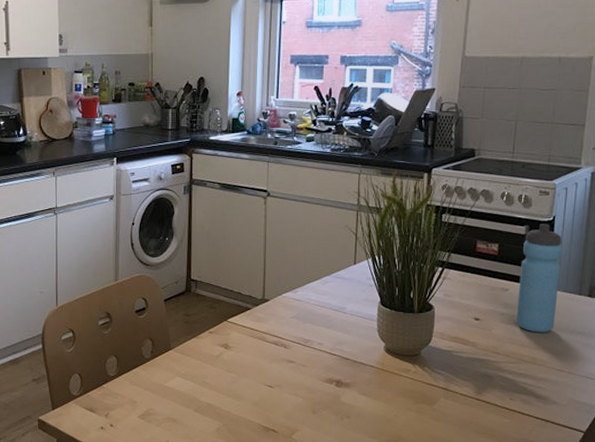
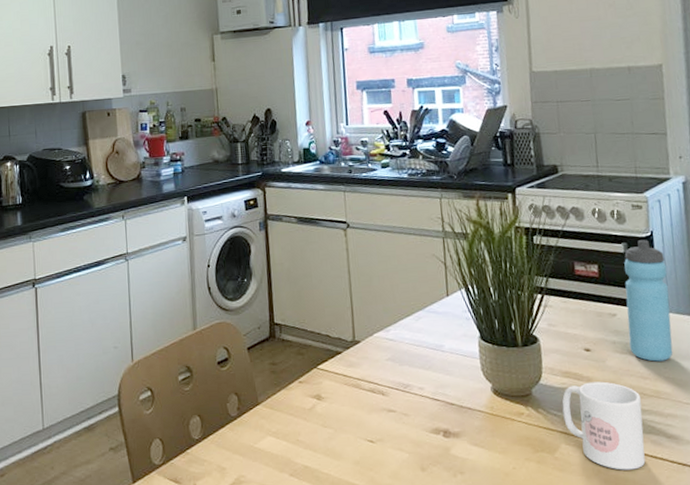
mug: none [446,347,518,423] -> present [562,381,646,470]

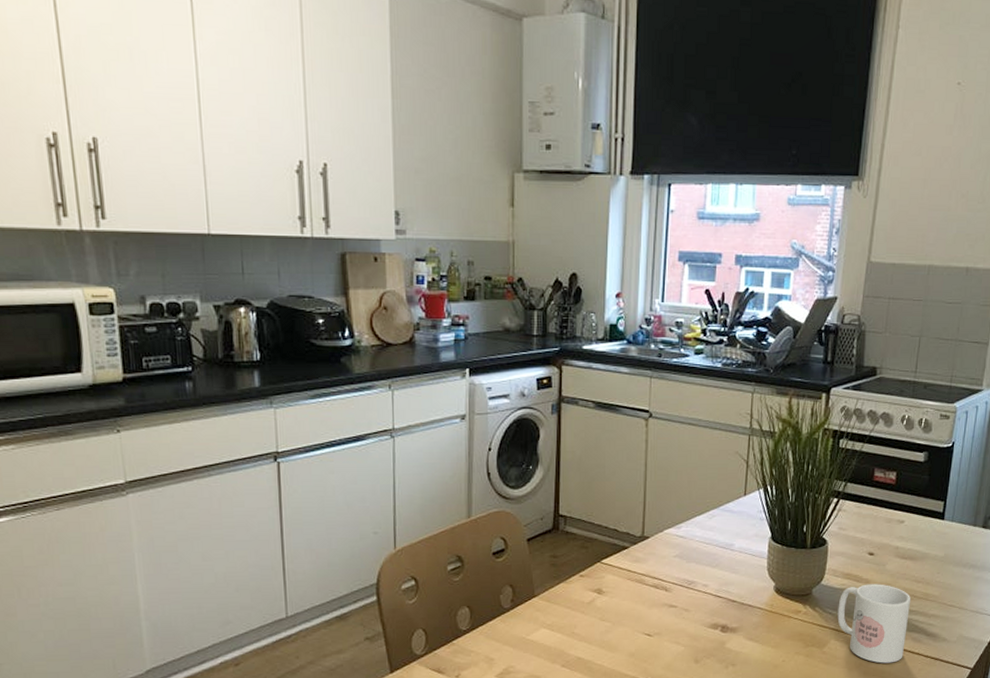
water bottle: present [624,240,673,362] -> none [910,450,960,567]

